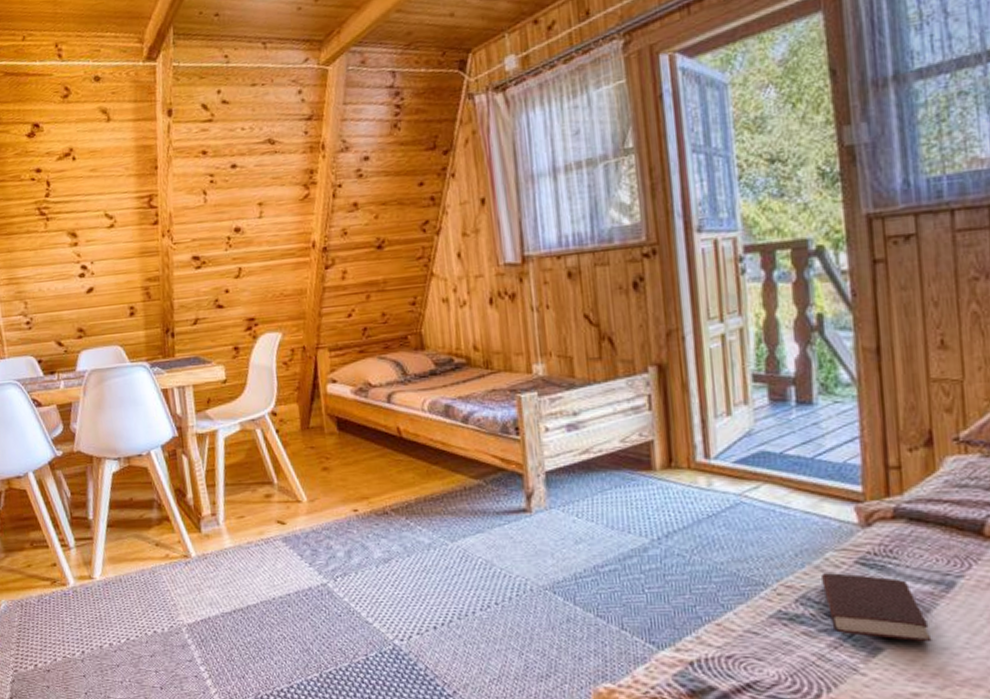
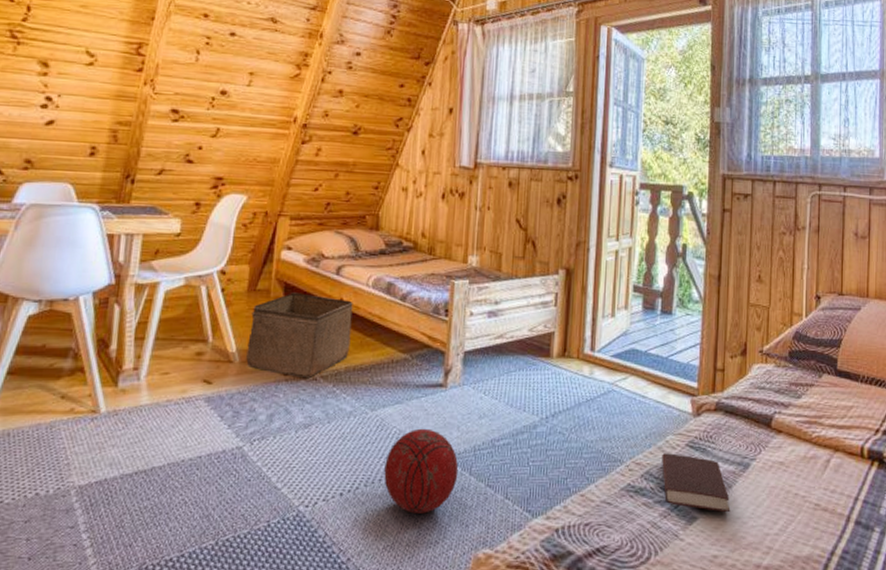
storage bin: none [309,426,417,513] -> present [246,292,353,379]
ball: none [475,557,561,646] -> present [384,428,459,514]

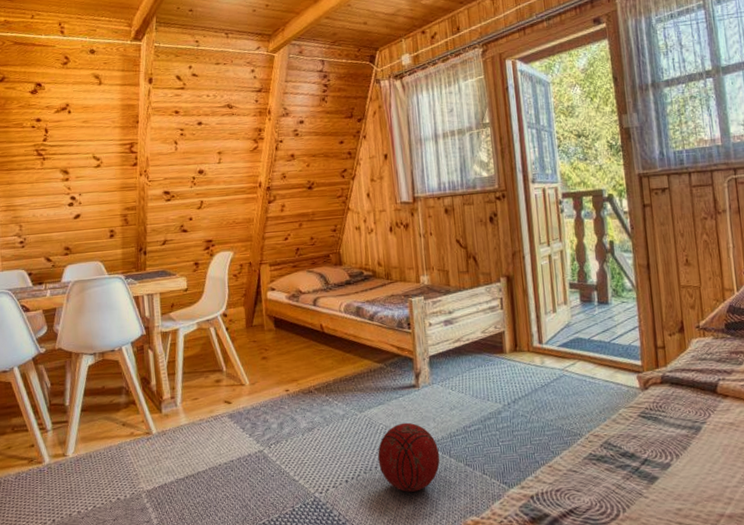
storage bin: present [246,292,353,379] -> none [252,324,335,392]
book: present [662,453,731,513] -> none [617,424,688,472]

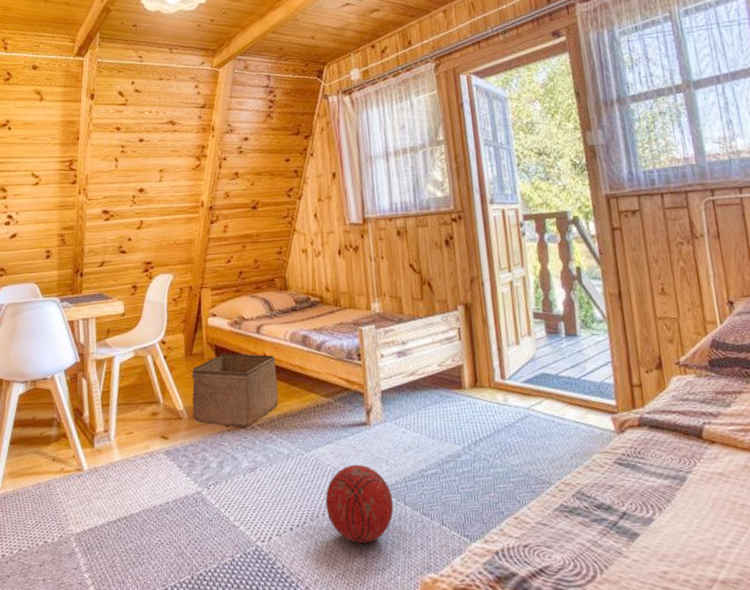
storage bin: none [252,324,335,392] -> present [191,353,279,428]

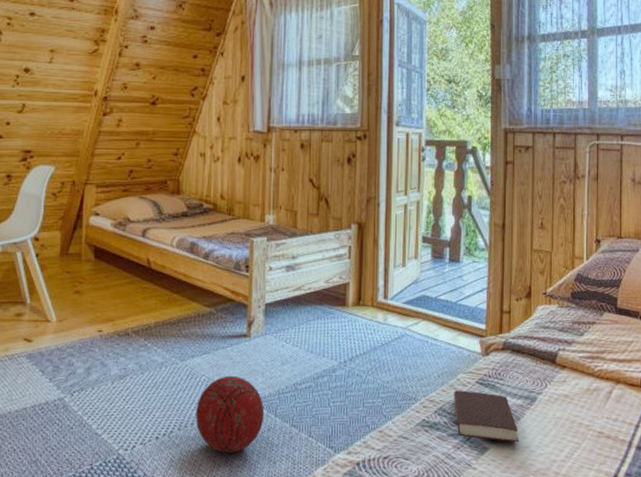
storage bin: present [191,353,279,428] -> none [62,255,159,334]
book: none [591,471,674,528] -> present [454,390,519,443]

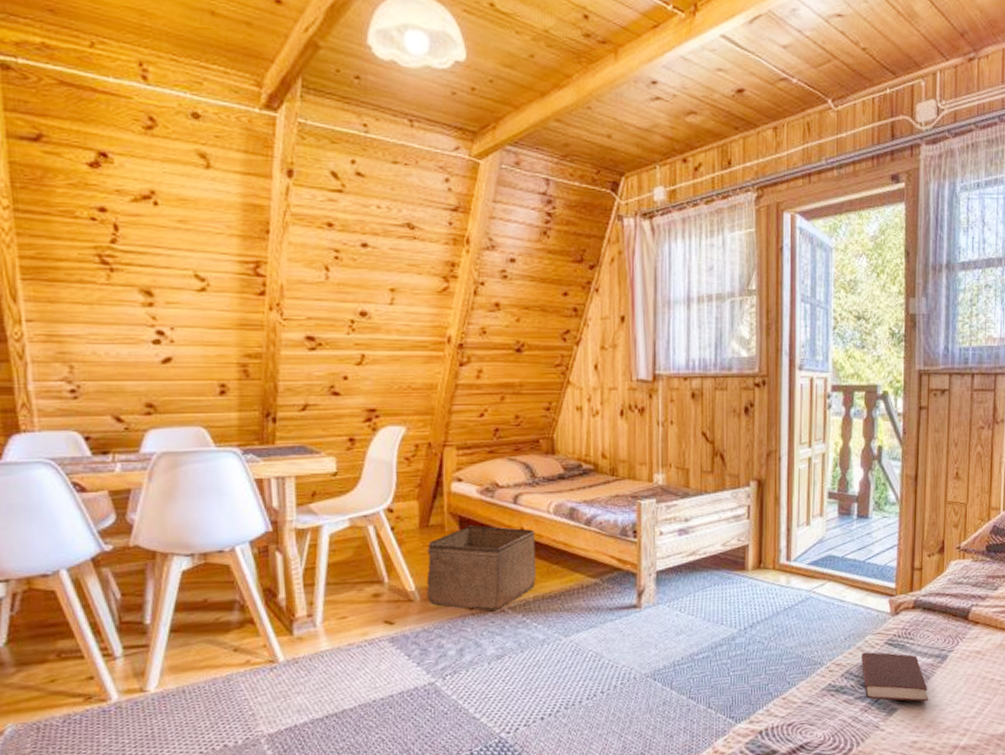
storage bin: none [62,255,159,334] -> present [426,525,536,612]
ball: present [196,375,265,453] -> none [584,649,659,730]

